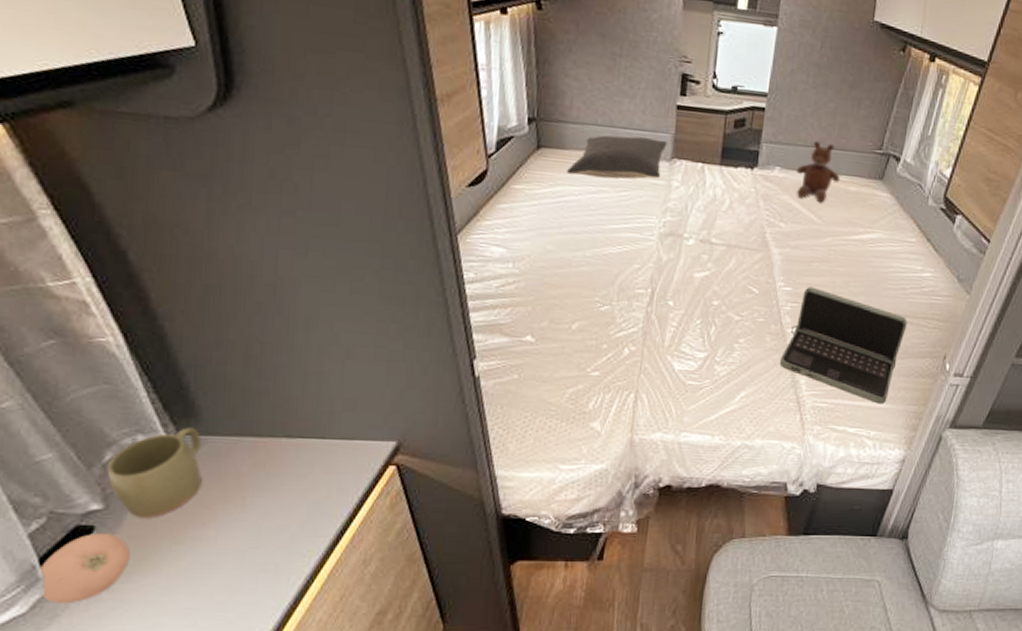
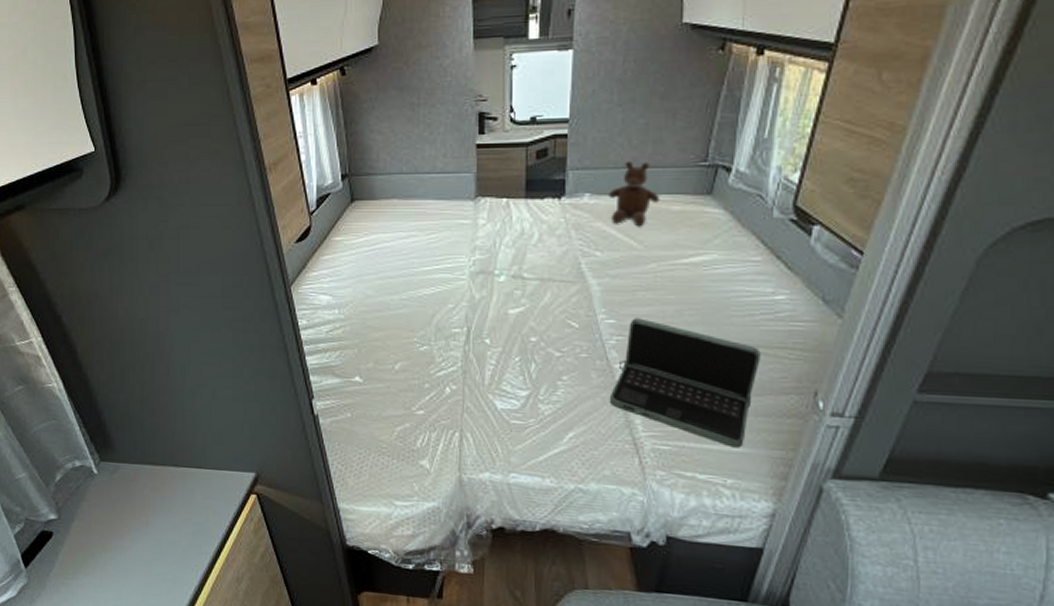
fruit: present [37,532,130,604] -> none [21,537,75,593]
mug: present [106,427,202,518] -> none [58,455,118,528]
pillow: present [567,135,668,179] -> none [379,180,470,223]

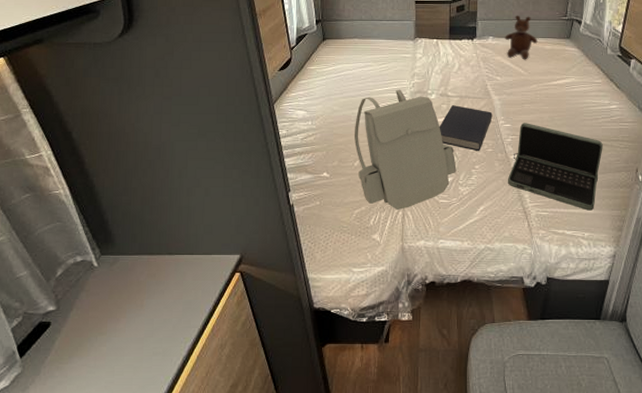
backpack: none [395,268,535,431] -> present [355,89,457,211]
book: none [510,291,589,355] -> present [439,105,493,151]

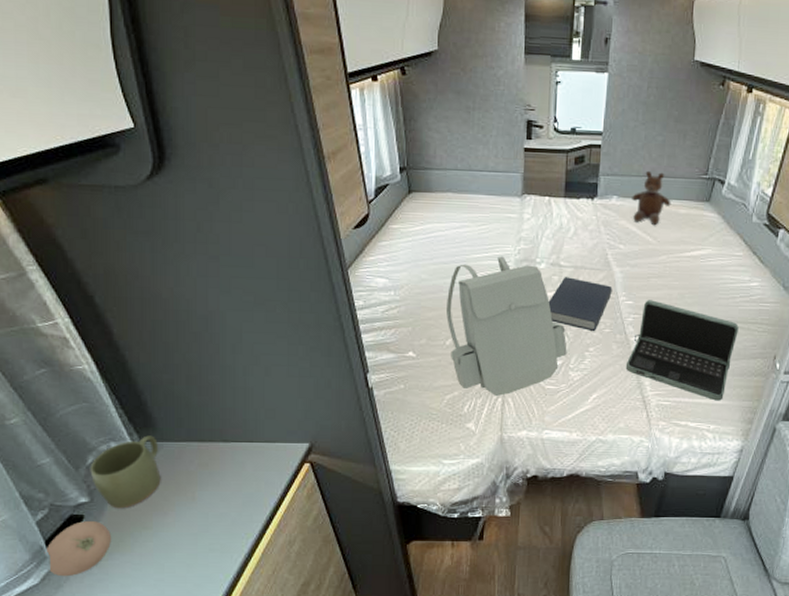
fruit: none [16,327,72,379] -> present [44,520,111,577]
mug: none [58,250,116,316] -> present [90,435,161,509]

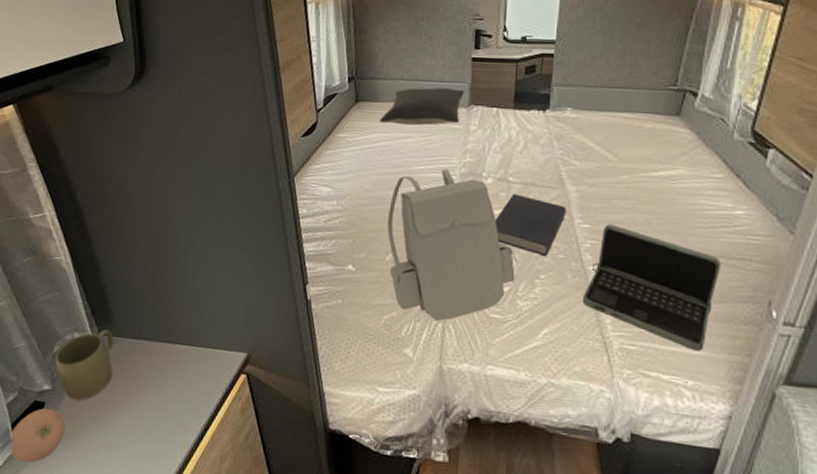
pillow: none [434,177,518,215] -> present [380,87,465,125]
teddy bear: present [632,170,671,225] -> none [588,81,634,140]

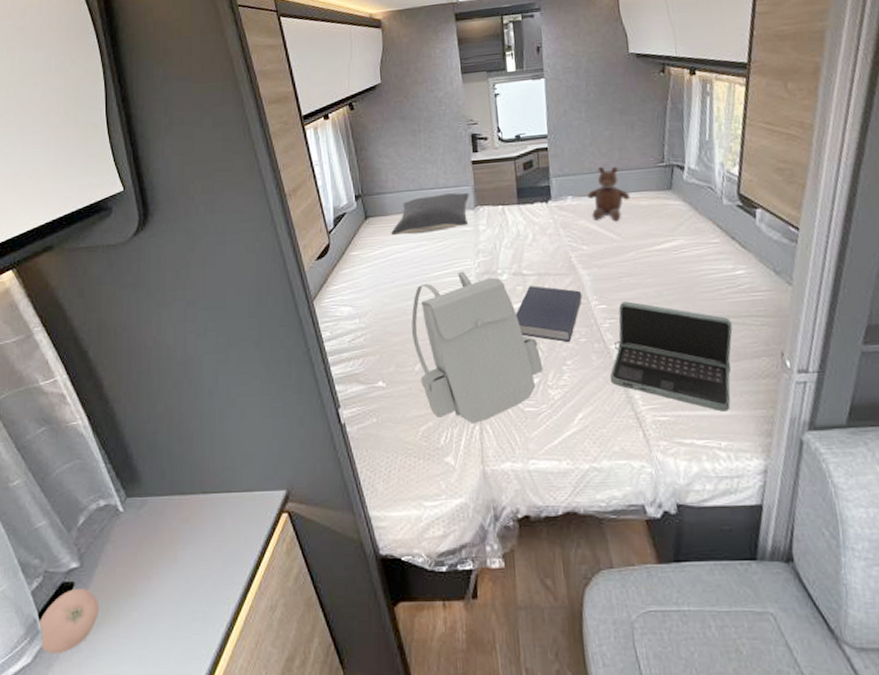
mug: present [55,329,113,400] -> none [81,490,145,574]
teddy bear: none [588,81,634,140] -> present [587,166,630,221]

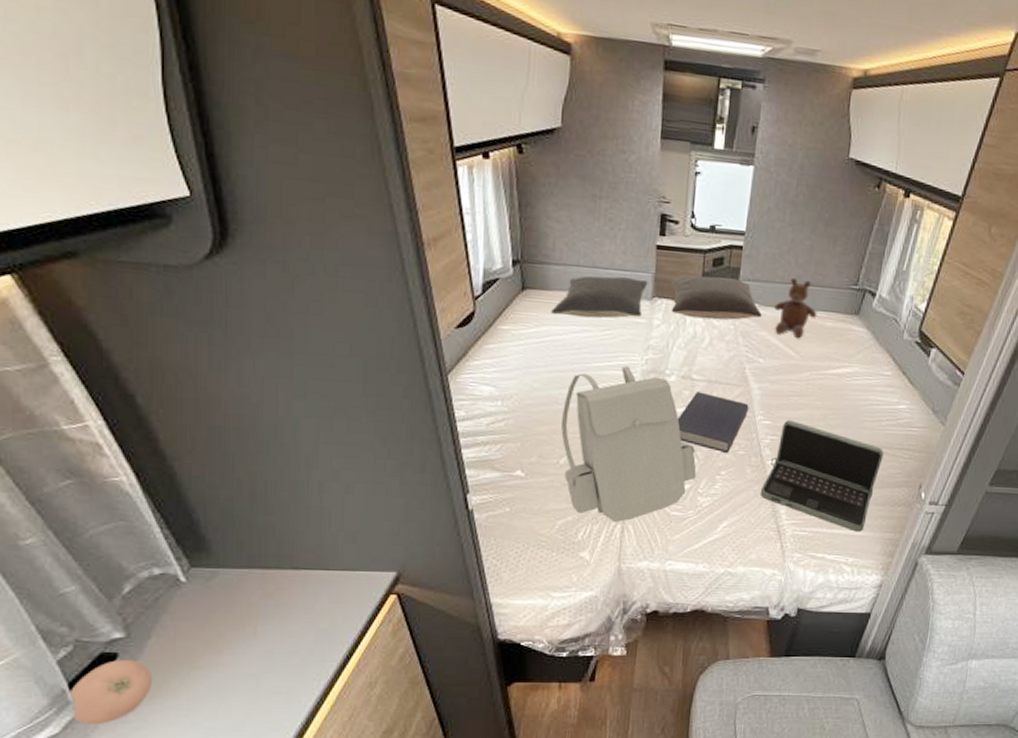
pillow: none [489,177,577,219] -> present [671,275,762,320]

